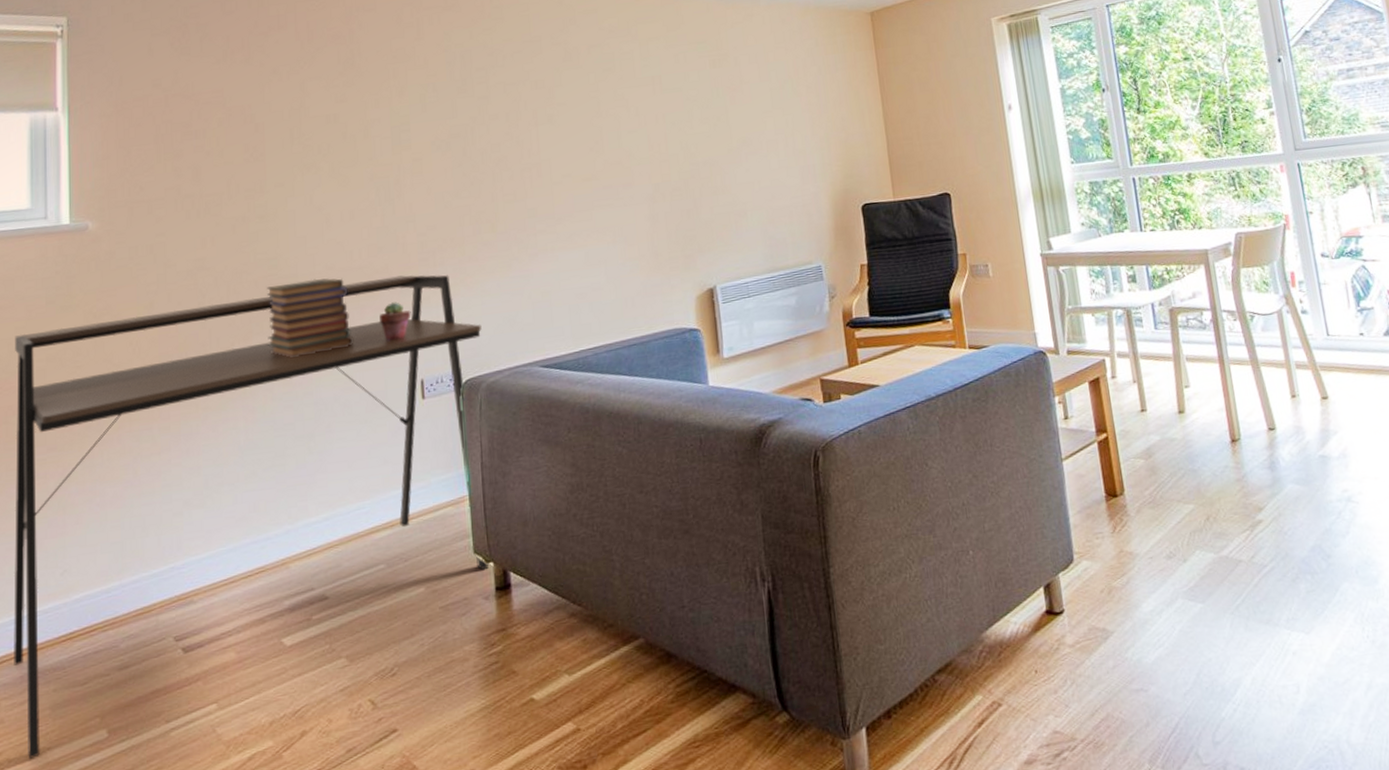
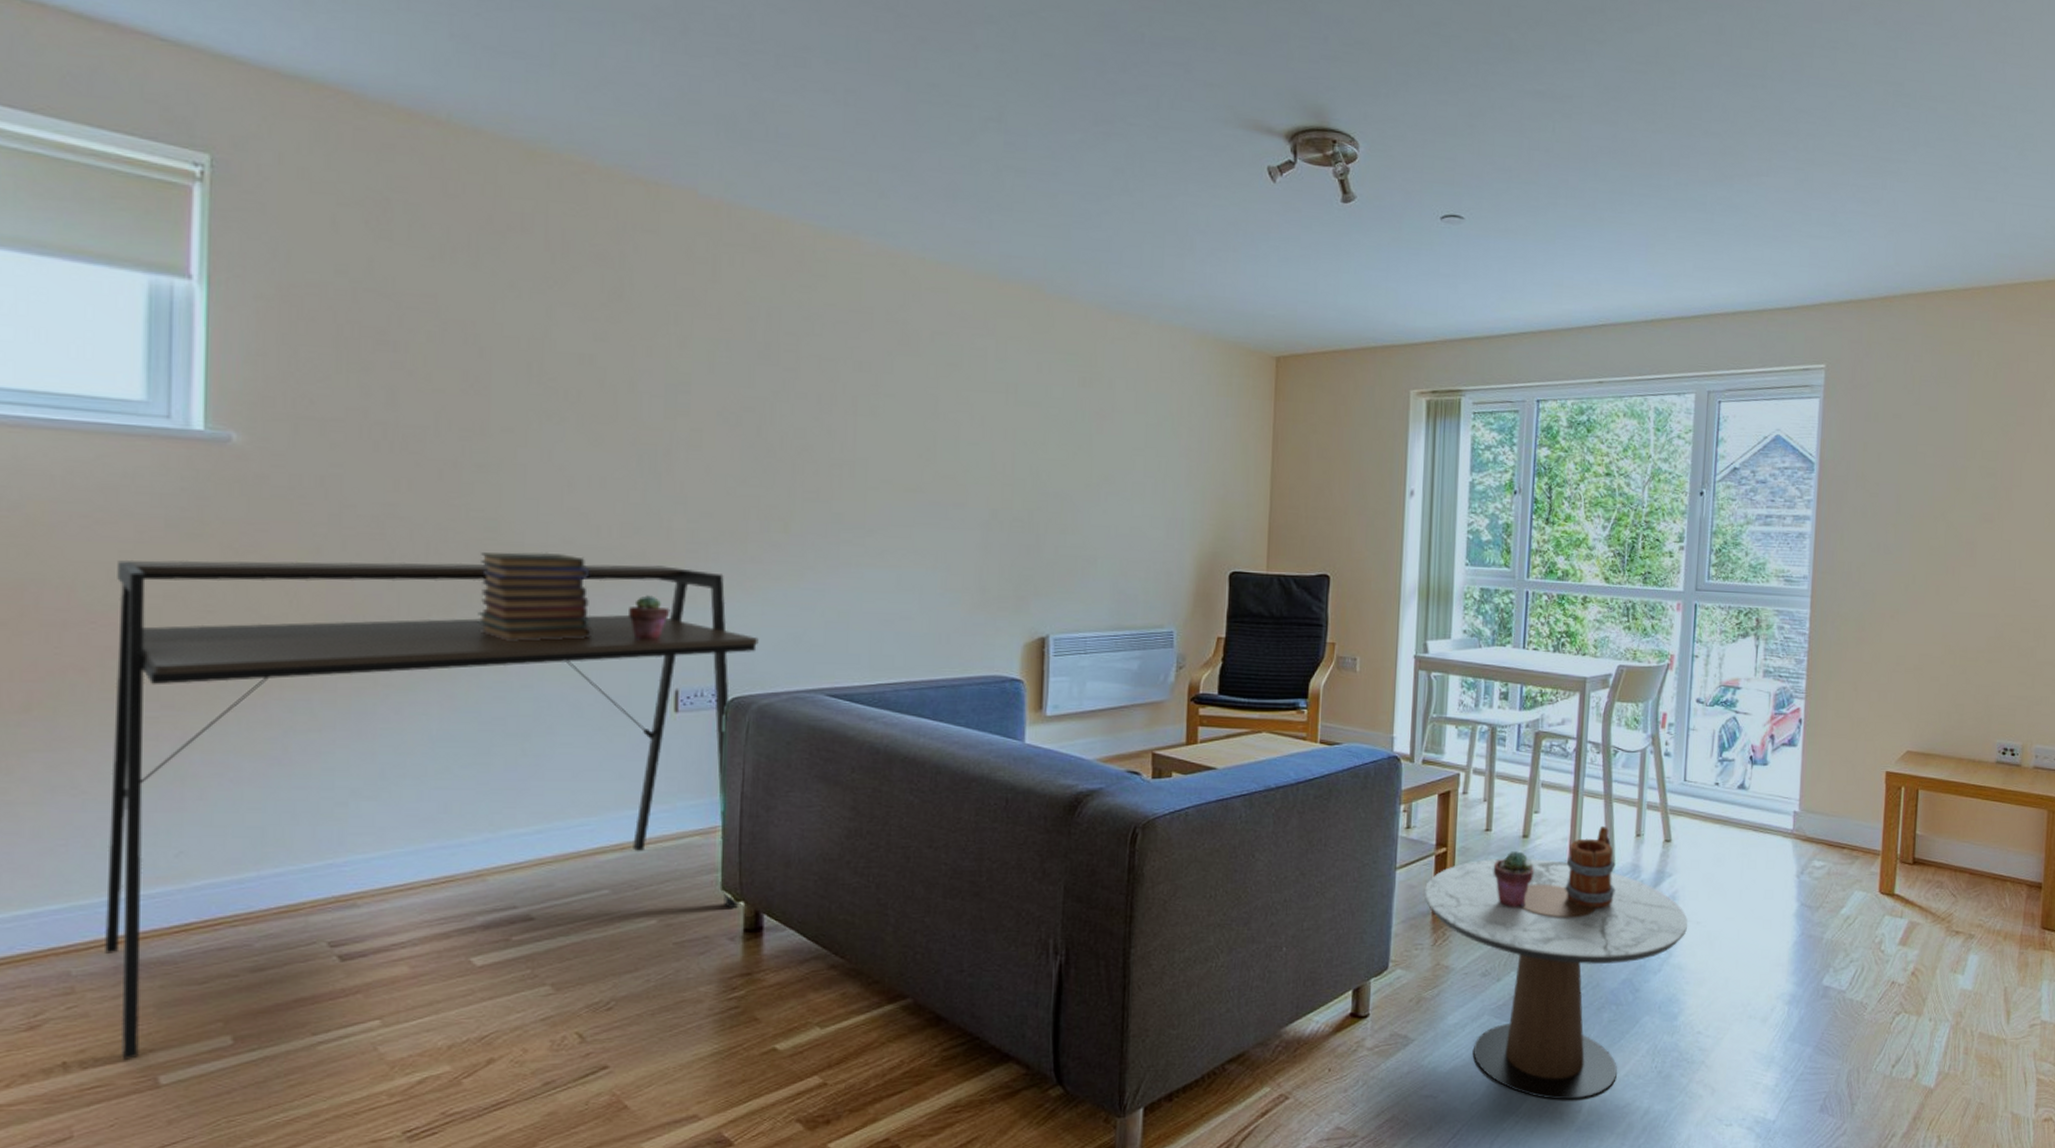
side table: none [1094,432,1366,682] -> present [1425,859,1687,1100]
potted succulent: none [1155,428,1198,485] -> present [1493,851,1534,907]
mug: none [1227,391,1283,477] -> present [1565,825,1616,909]

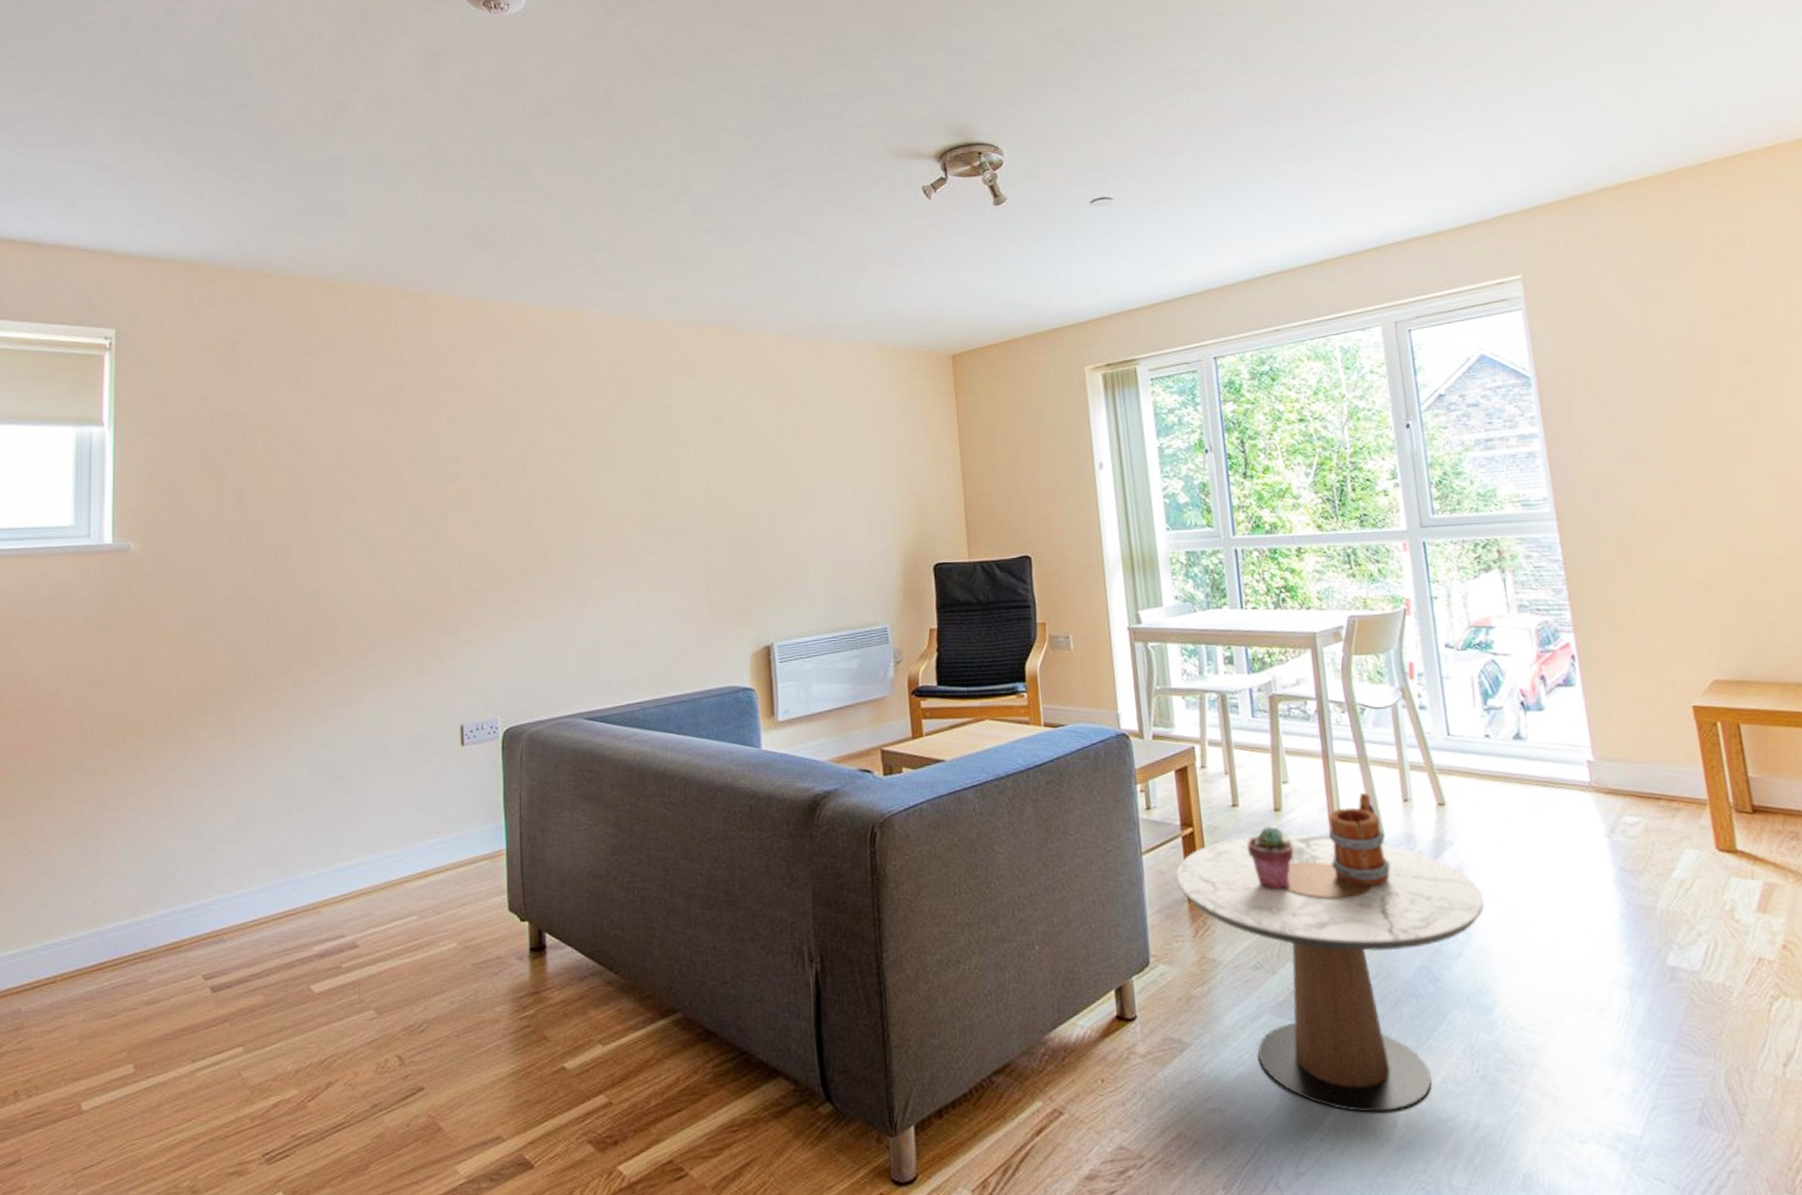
desk: present [103,559,759,1059] -> none [43,614,525,1088]
book stack: present [477,552,592,641] -> none [306,613,393,694]
potted succulent: present [629,595,670,640] -> none [421,642,453,683]

